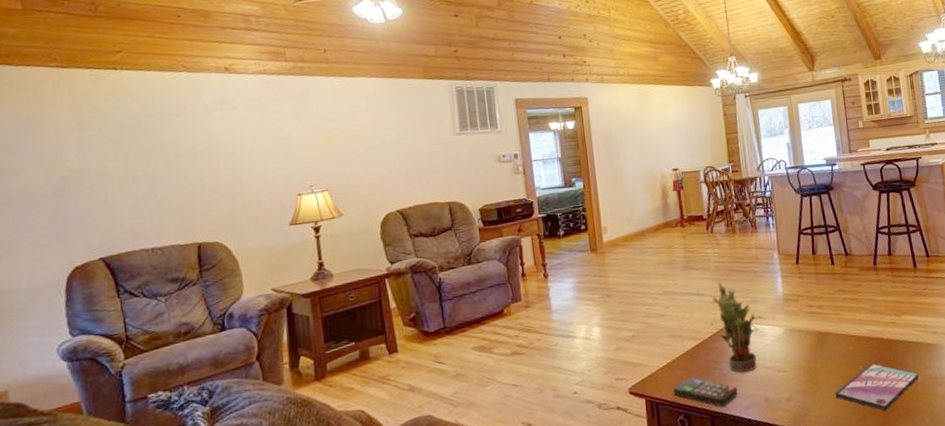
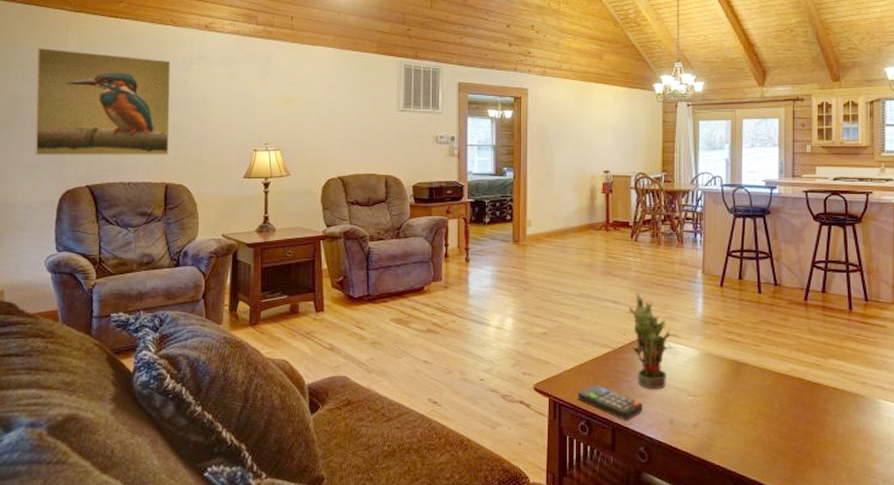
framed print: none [18,110,197,233] -> present [35,47,171,155]
video game case: present [835,363,919,411] -> none [745,403,839,456]

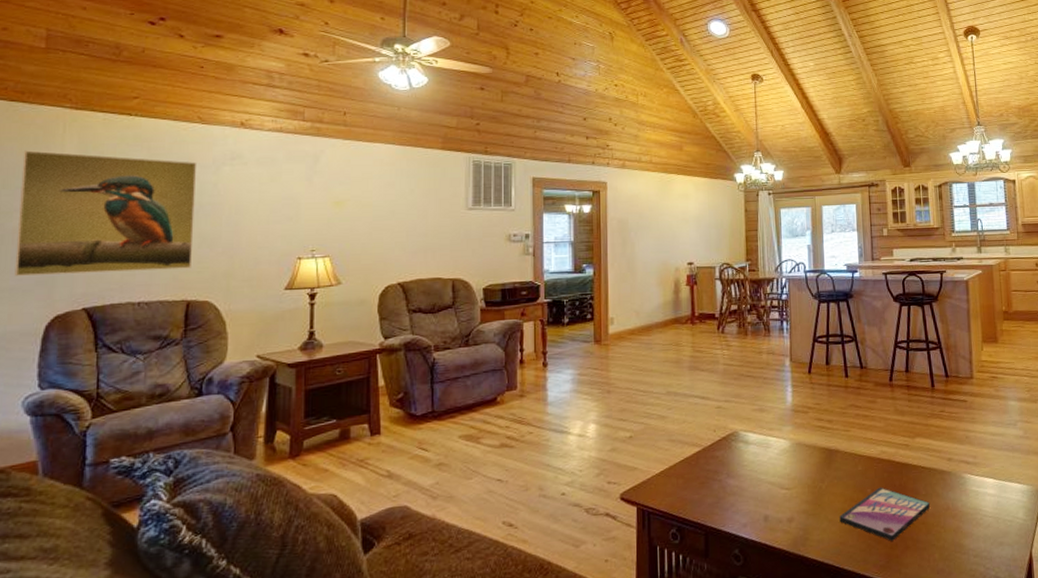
remote control: present [577,384,643,420] -> none [667,487,736,522]
potted plant: present [628,293,680,390] -> none [717,386,771,487]
video game case: none [745,403,839,456] -> present [839,487,930,541]

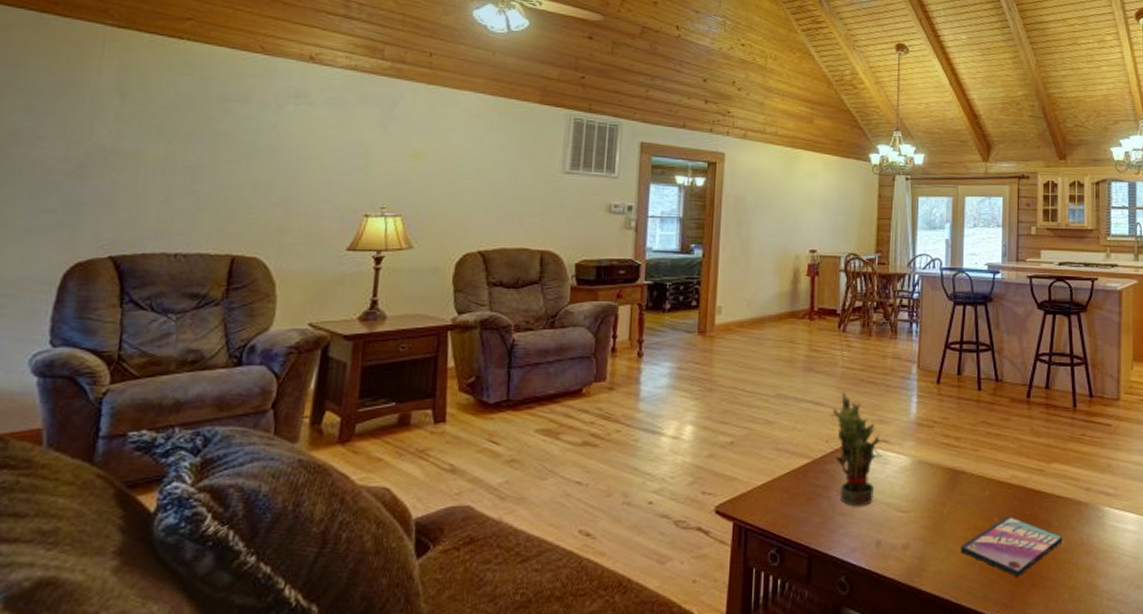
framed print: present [15,150,197,276] -> none [31,70,256,219]
potted plant: none [717,386,771,487] -> present [832,392,890,507]

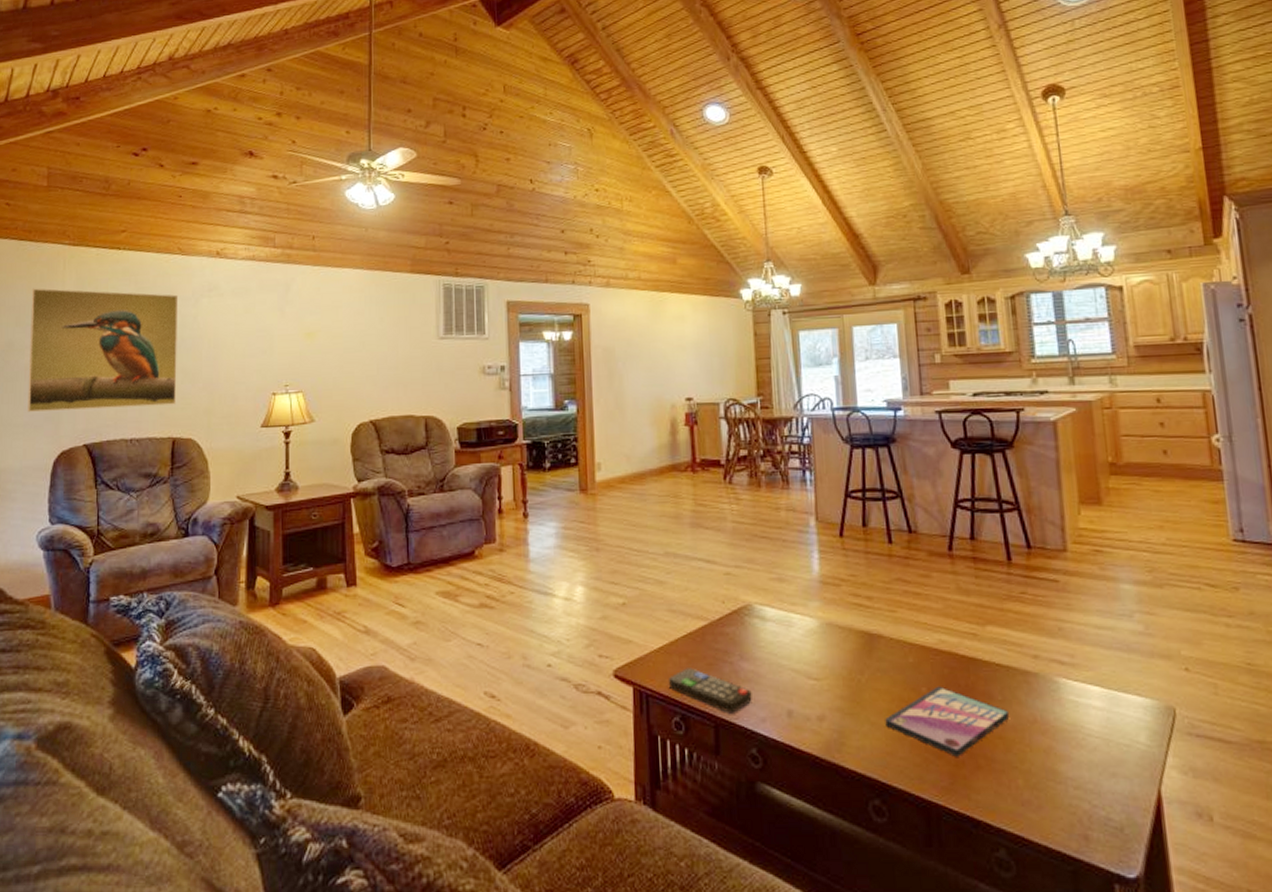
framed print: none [31,70,256,219] -> present [27,288,179,412]
remote control: none [767,503,846,545] -> present [668,668,752,713]
potted plant: present [832,392,890,507] -> none [726,548,793,673]

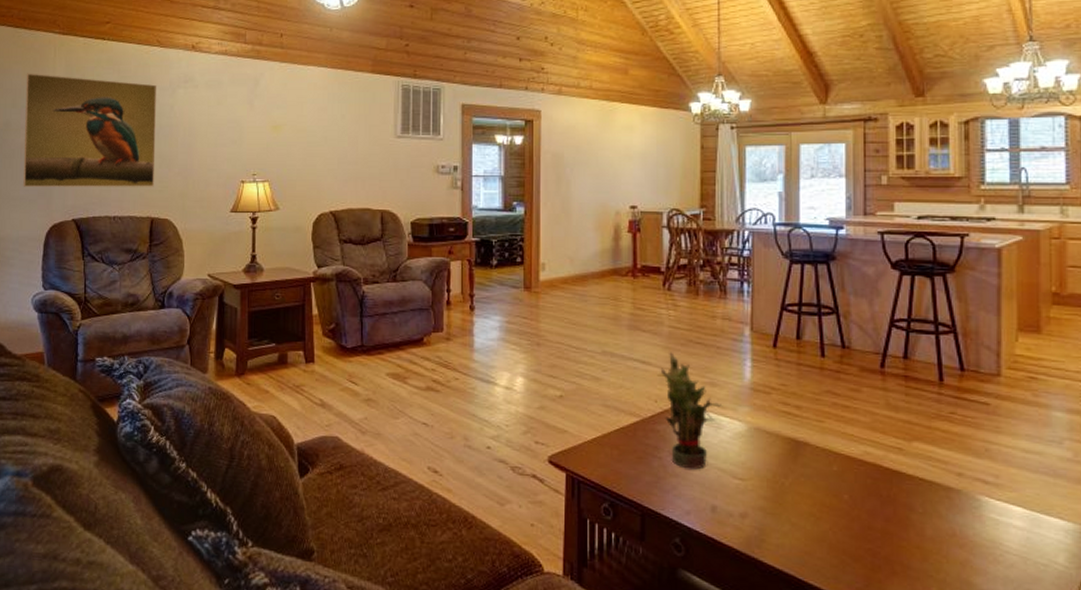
remote control: present [668,668,752,713] -> none [599,459,678,504]
potted plant: none [726,548,793,673] -> present [660,352,723,470]
video game case: present [885,686,1009,757] -> none [806,494,928,562]

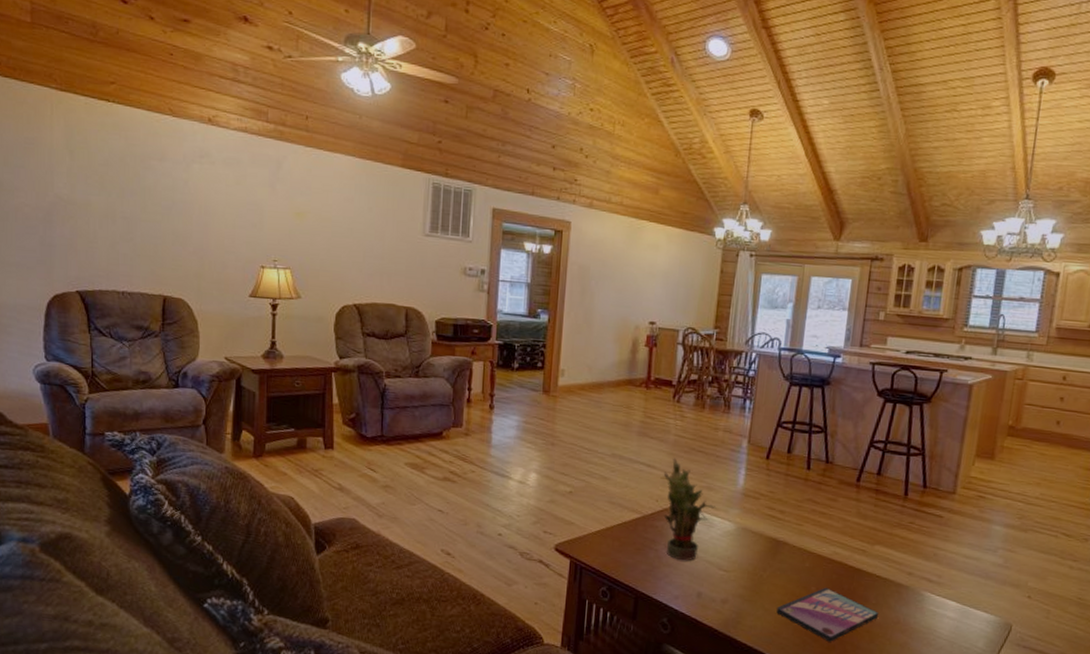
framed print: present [23,73,157,187] -> none [19,129,170,265]
video game case: none [806,494,928,562] -> present [776,587,878,642]

